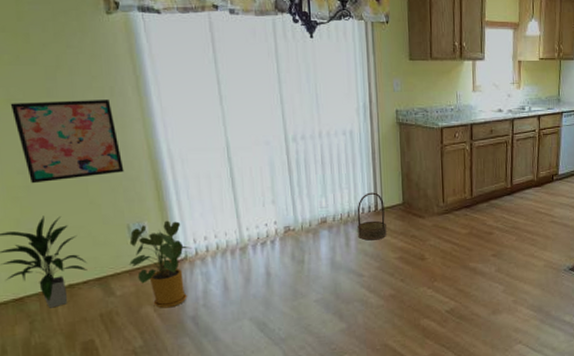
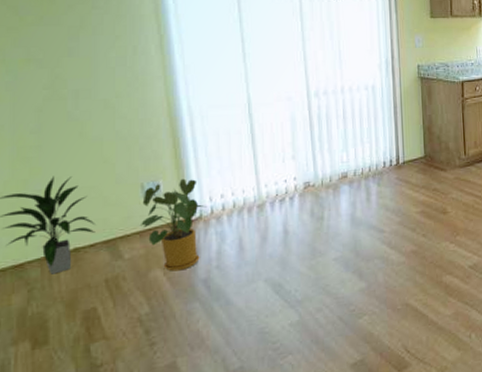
wall art: present [10,100,124,184] -> none [29,58,142,143]
basket: present [357,192,387,241] -> none [378,146,408,195]

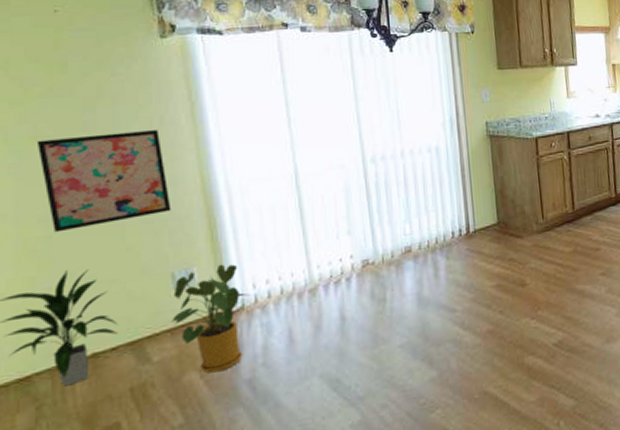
wall art: none [29,58,142,143] -> present [36,130,172,233]

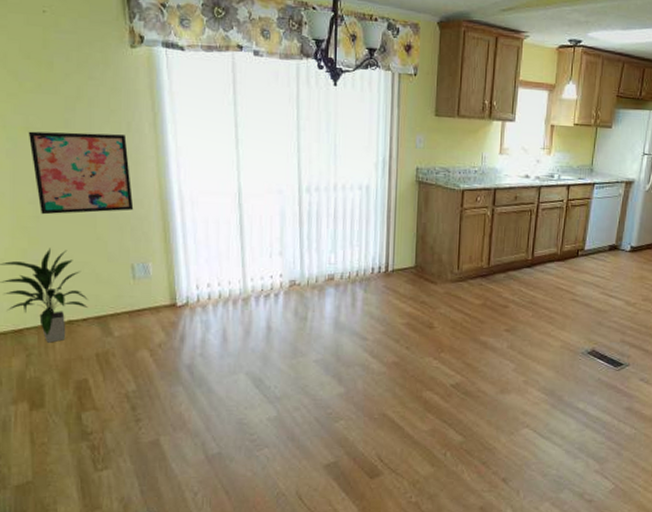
house plant: present [172,264,251,374] -> none [130,263,194,354]

